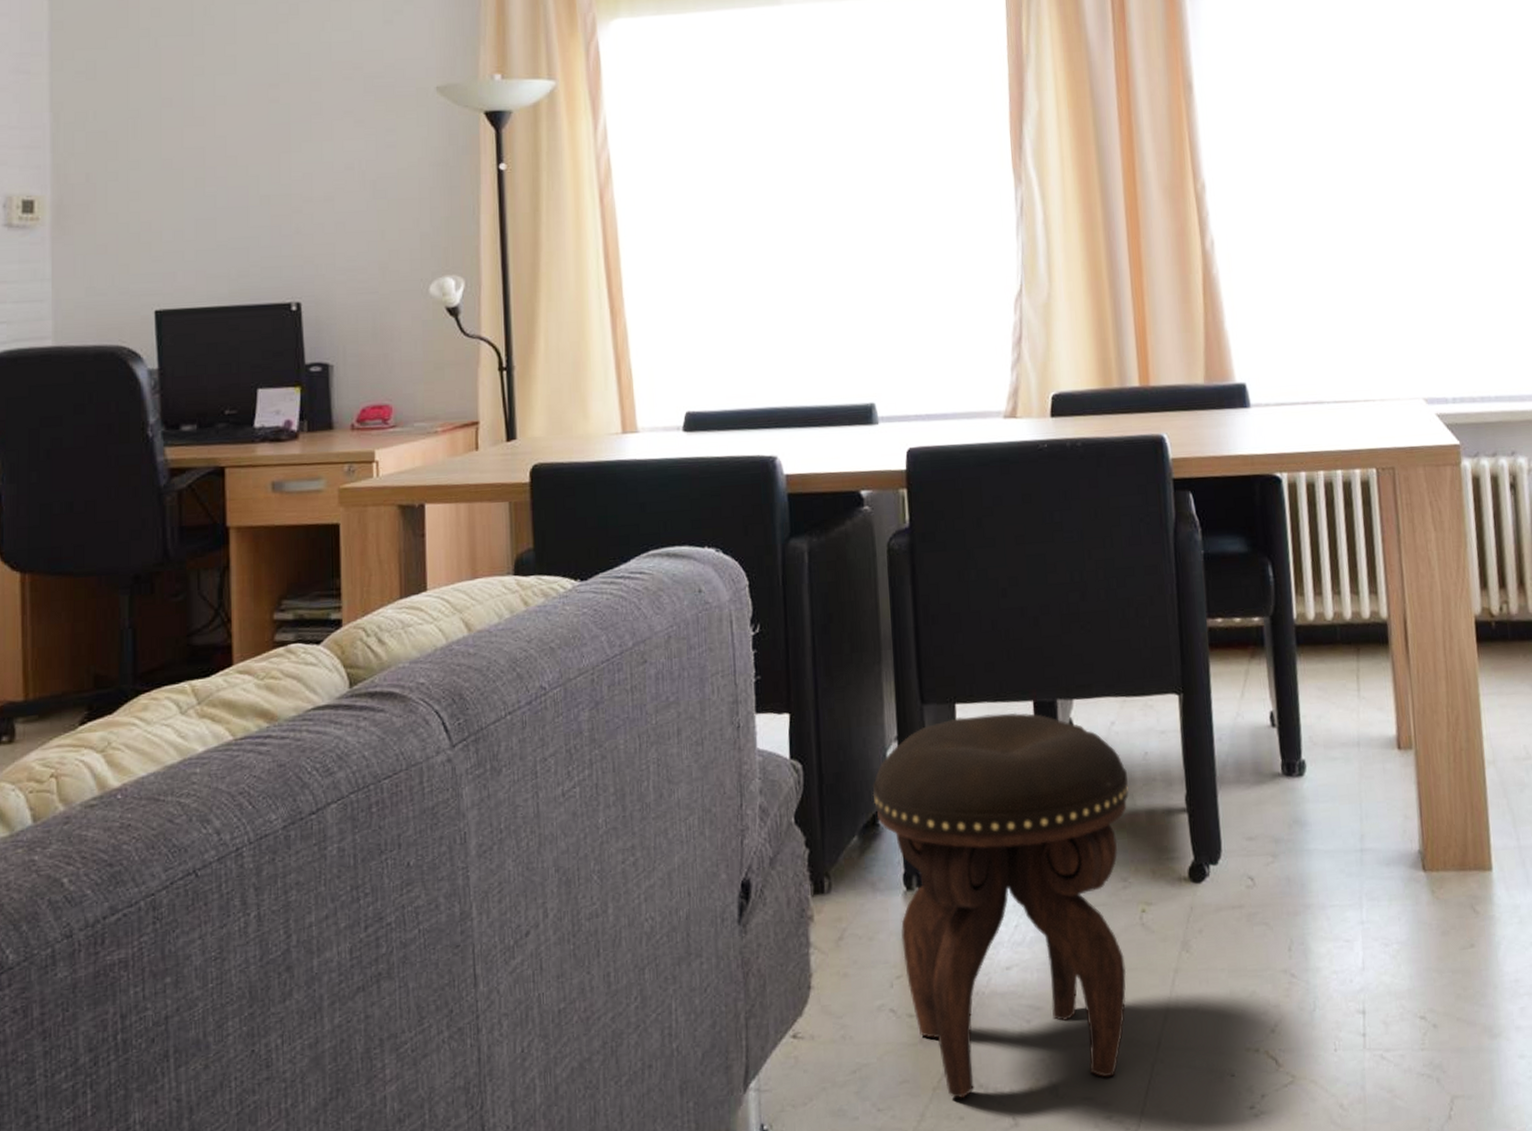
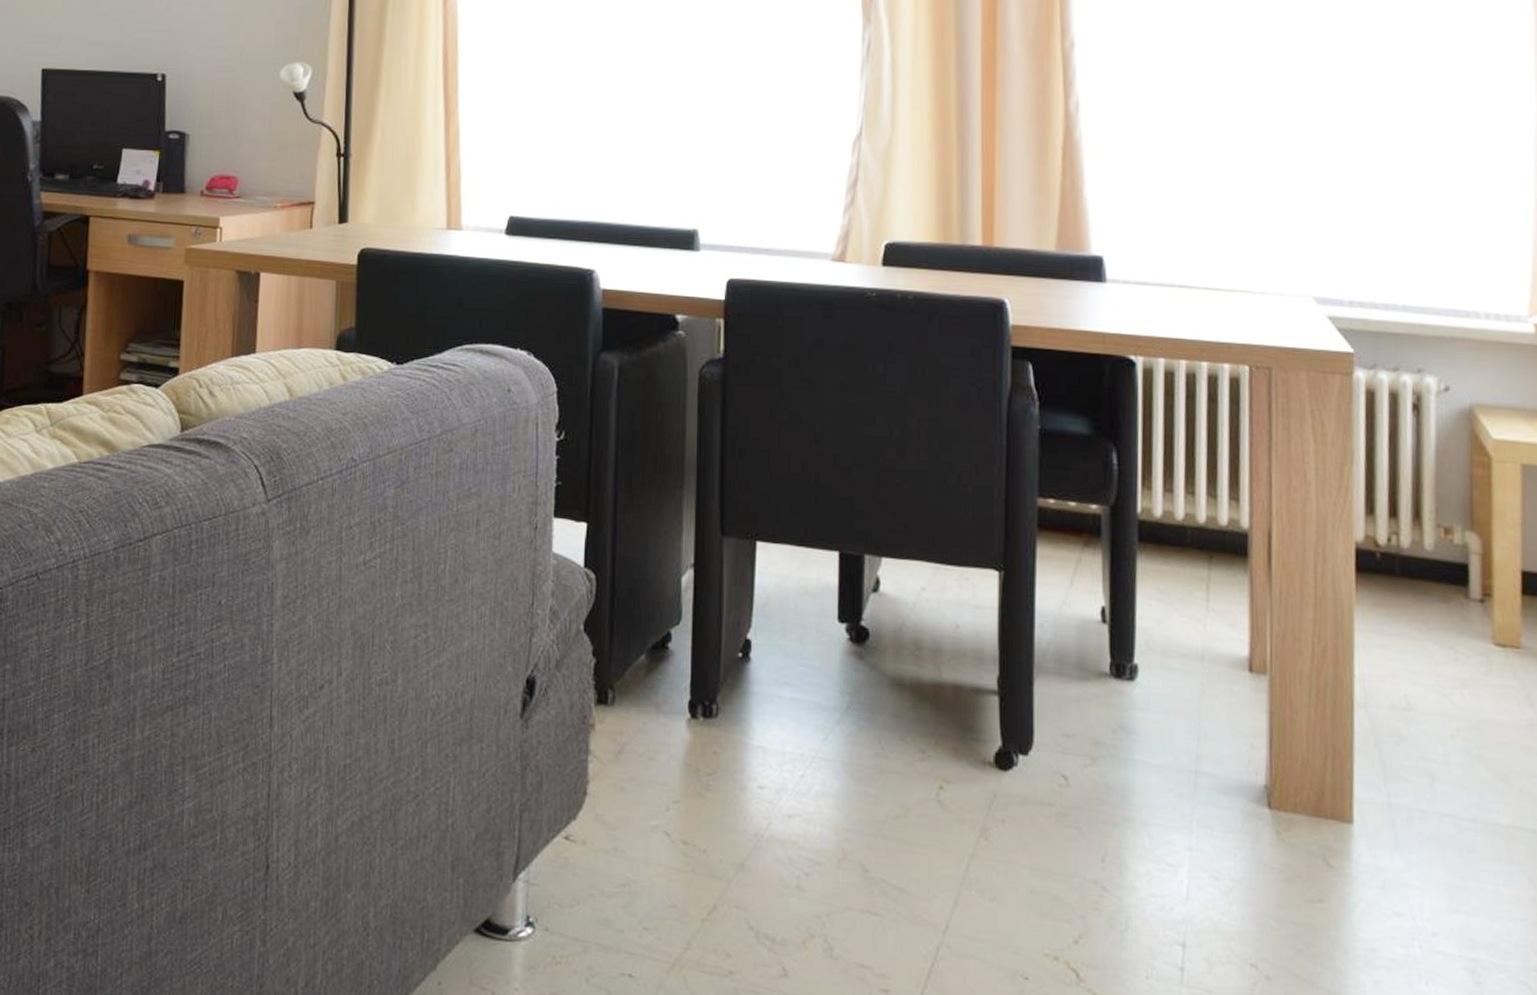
footstool: present [872,712,1129,1099] -> none [664,555,936,950]

